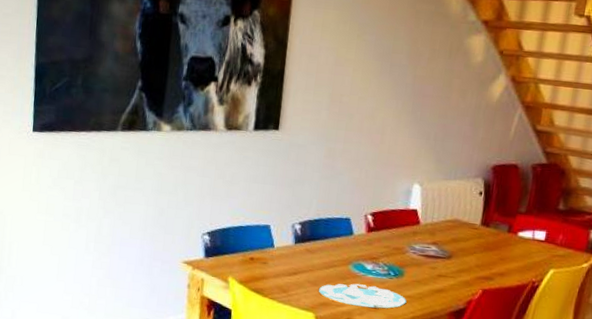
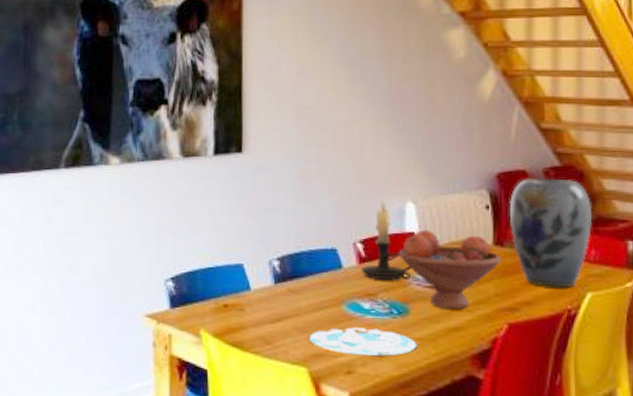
candle holder: none [368,178,411,249] -> present [361,197,412,281]
fruit bowl: none [401,208,486,275] -> present [398,229,502,310]
vase: none [497,171,567,265] -> present [510,177,593,288]

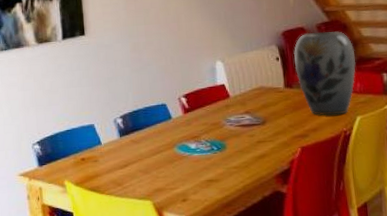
plate: present [309,327,417,356] -> none [151,163,235,186]
candle holder: present [361,197,412,281] -> none [186,60,225,125]
fruit bowl: present [398,229,502,310] -> none [213,81,292,142]

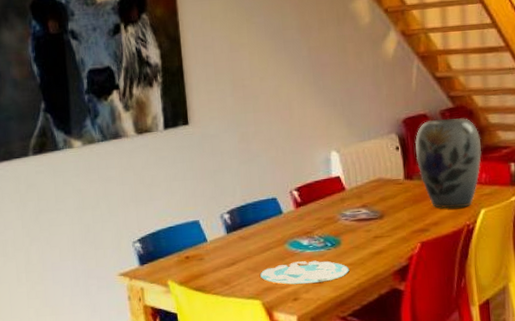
plate: none [151,163,235,186] -> present [260,260,349,285]

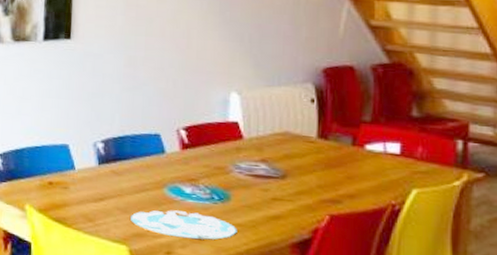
vase: present [415,118,481,209] -> none [335,73,421,184]

